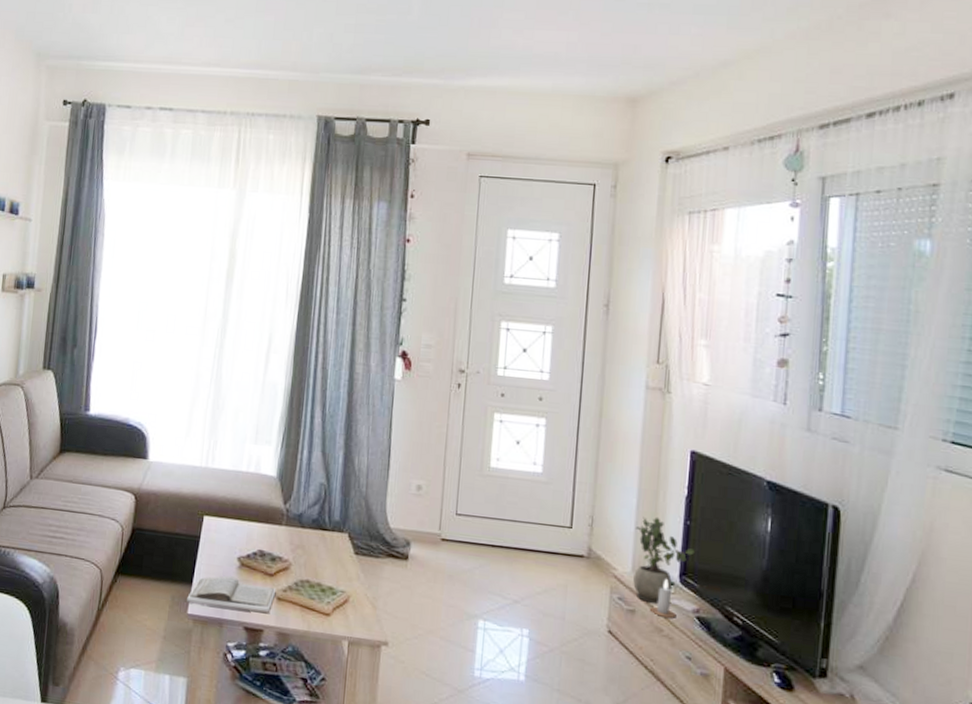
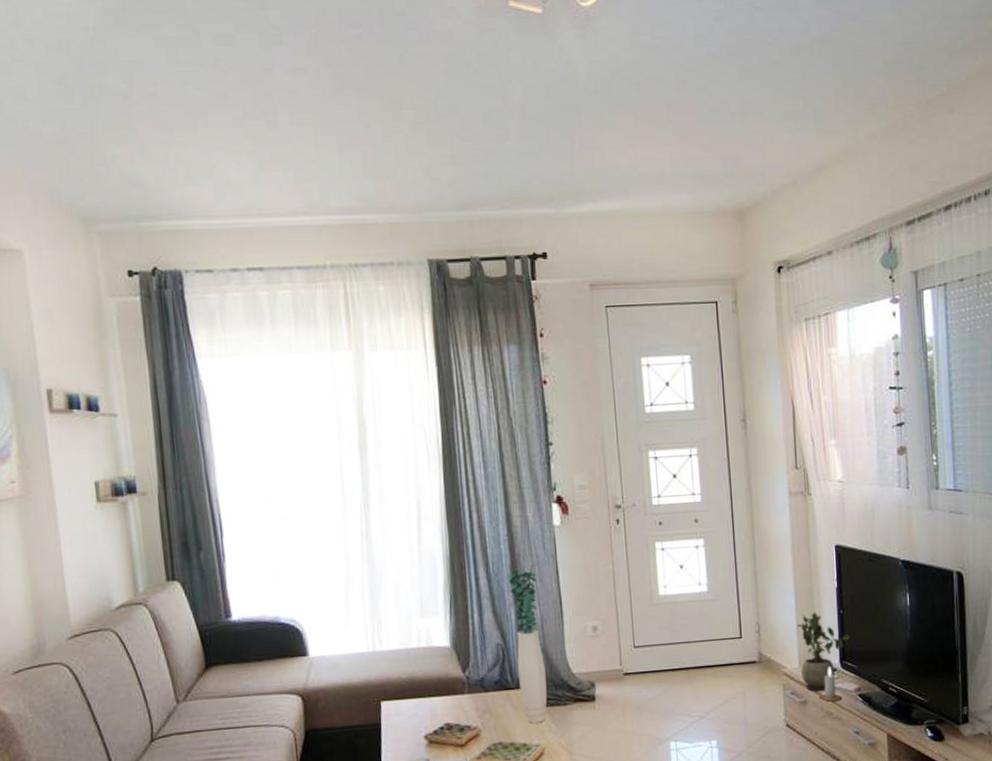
vase: none [335,409,370,570] -> present [507,565,548,724]

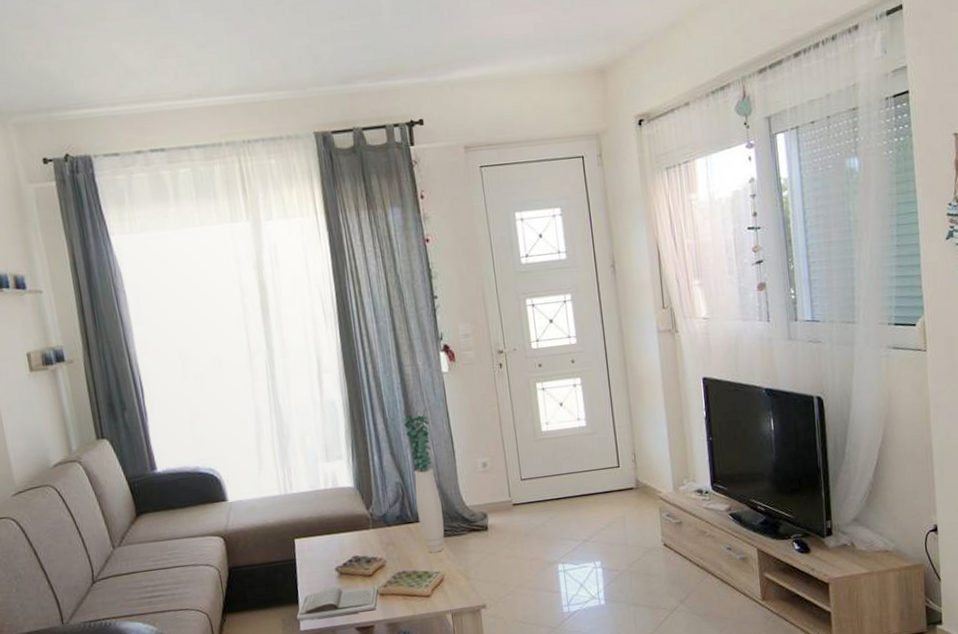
potted plant: present [797,611,850,691] -> none [670,440,719,513]
candle: present [818,667,842,702] -> none [692,490,714,522]

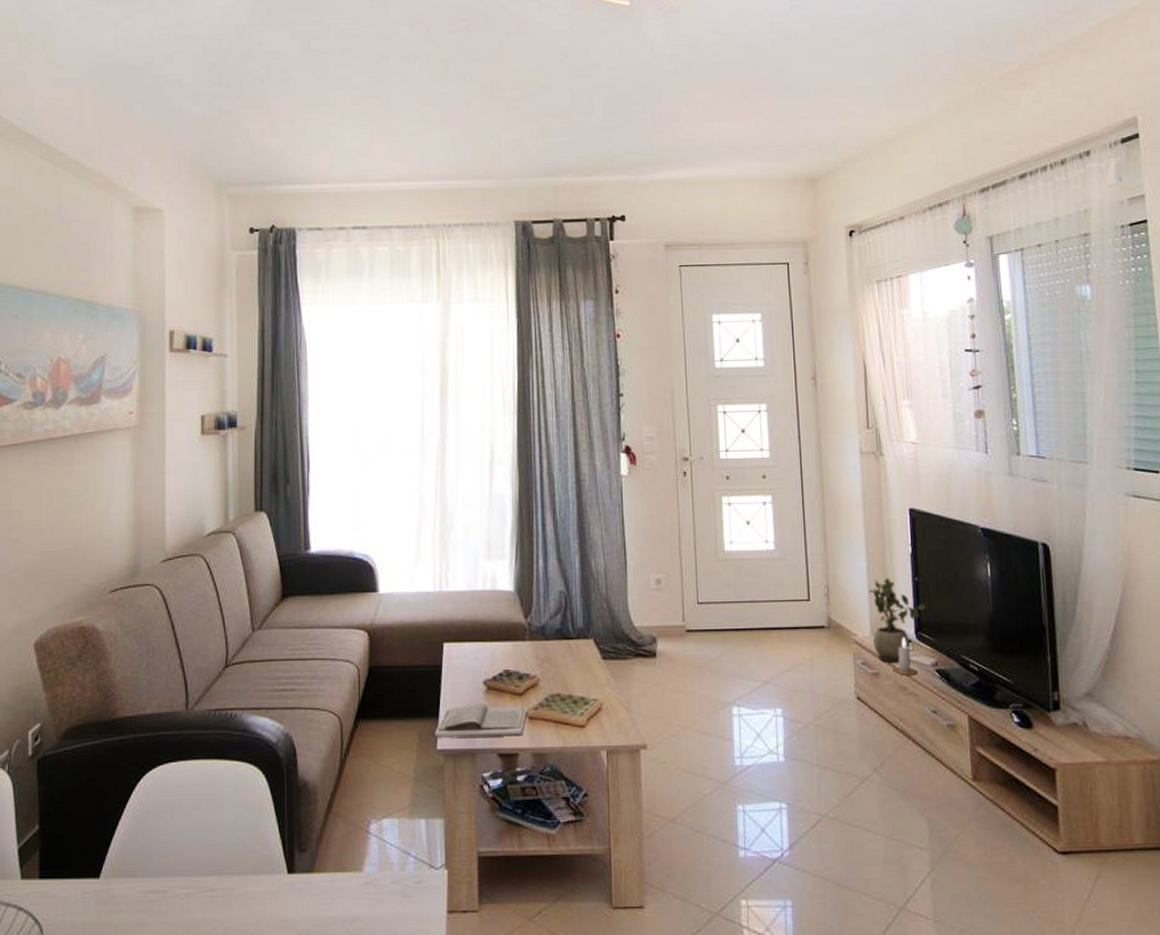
vase: present [402,410,445,553] -> none [573,512,608,676]
potted plant: none [670,440,719,513] -> present [869,577,926,663]
candle: none [692,490,714,522] -> present [891,637,918,675]

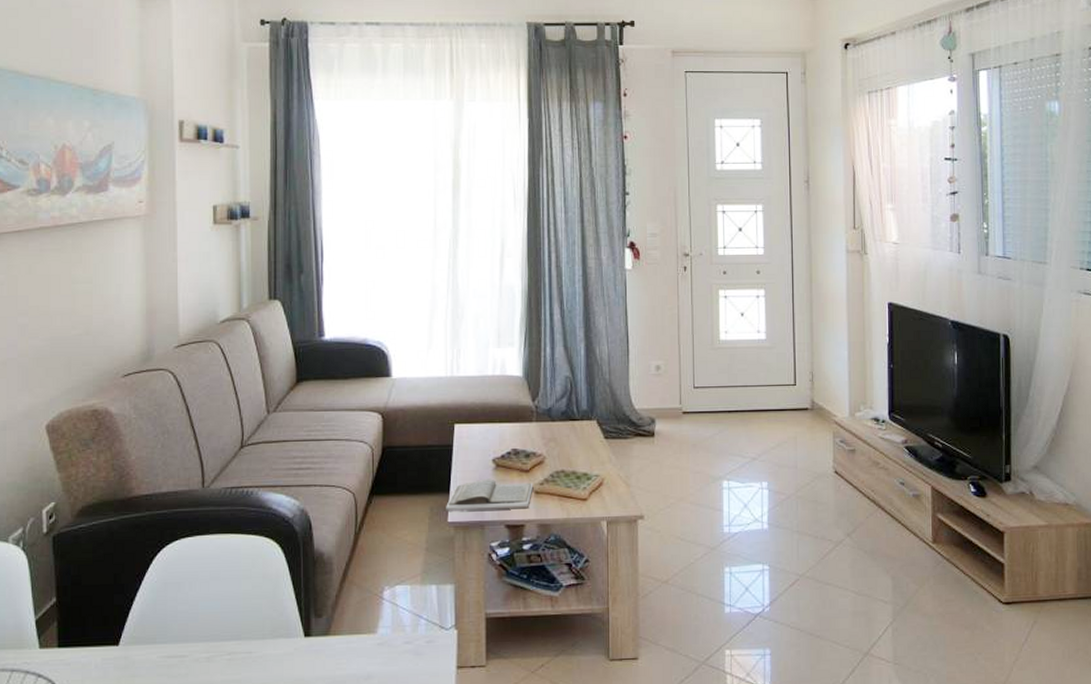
potted plant: present [869,577,926,663] -> none [849,364,899,441]
candle: present [891,637,918,675] -> none [866,418,889,451]

